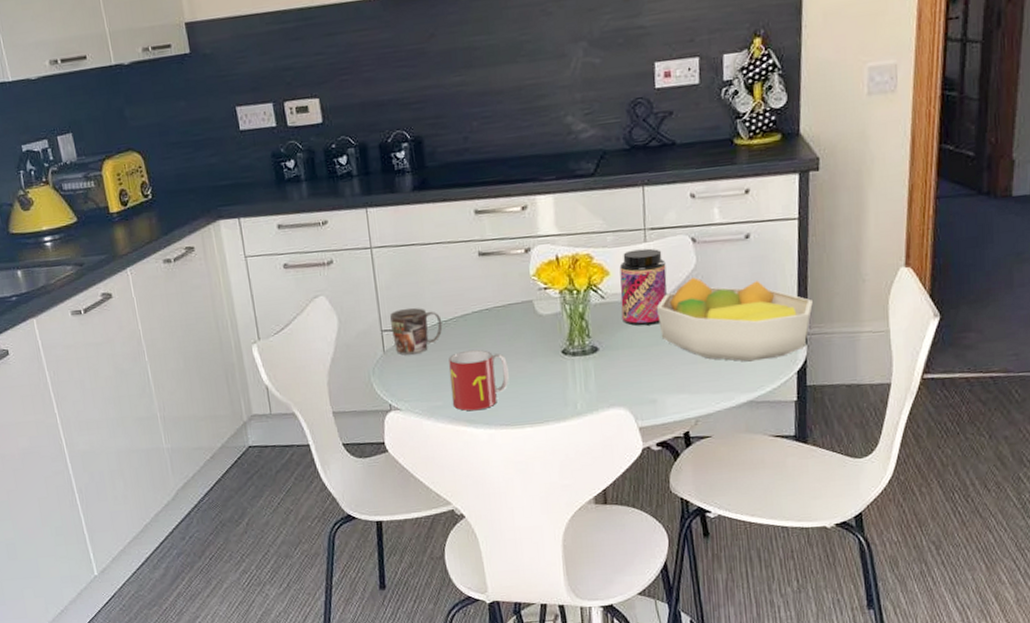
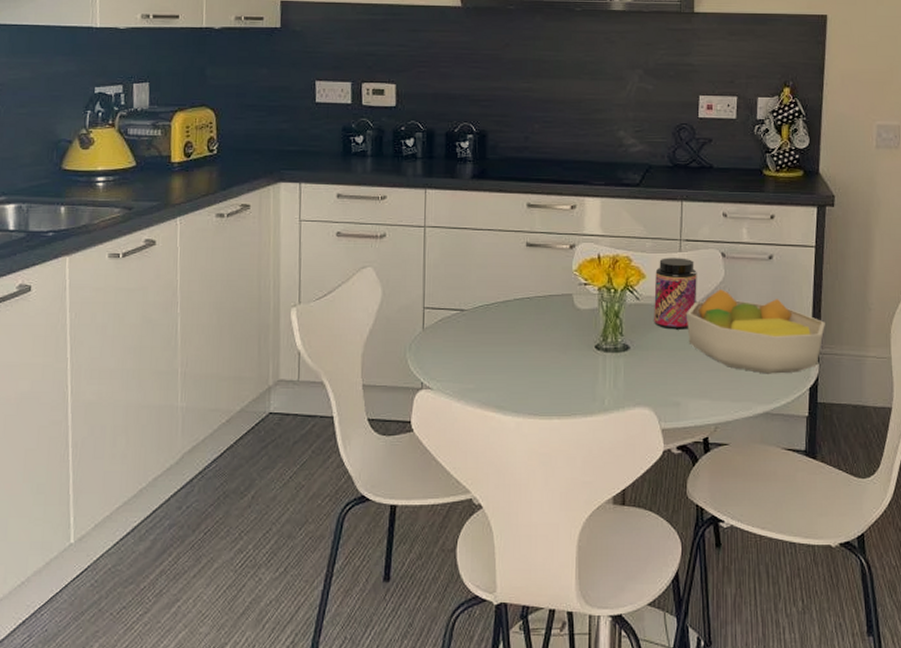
mug: present [390,307,443,355] -> none [434,288,484,334]
mug: present [449,349,509,411] -> none [485,335,542,397]

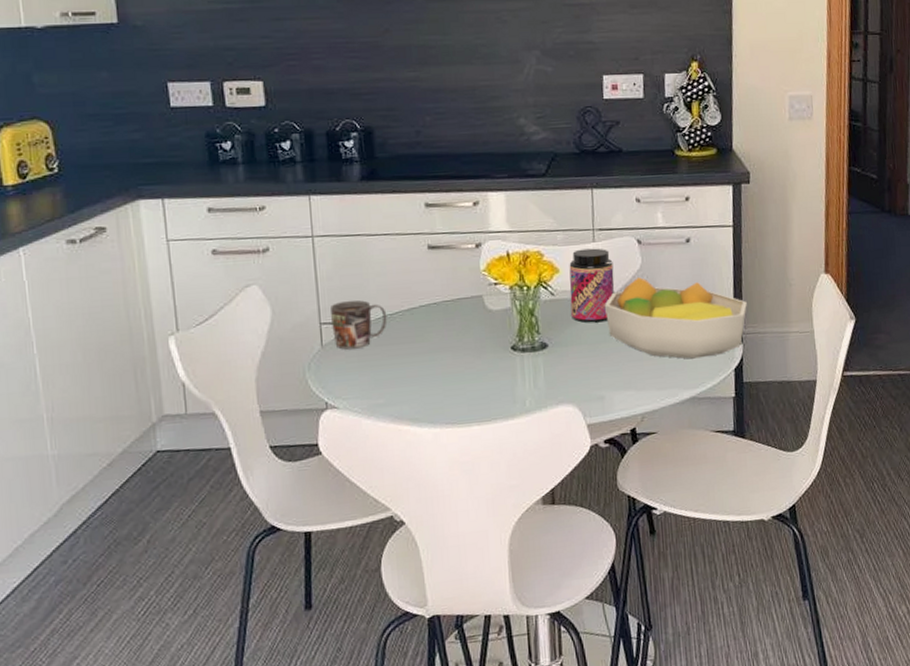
mug: none [434,288,484,334] -> present [331,300,388,350]

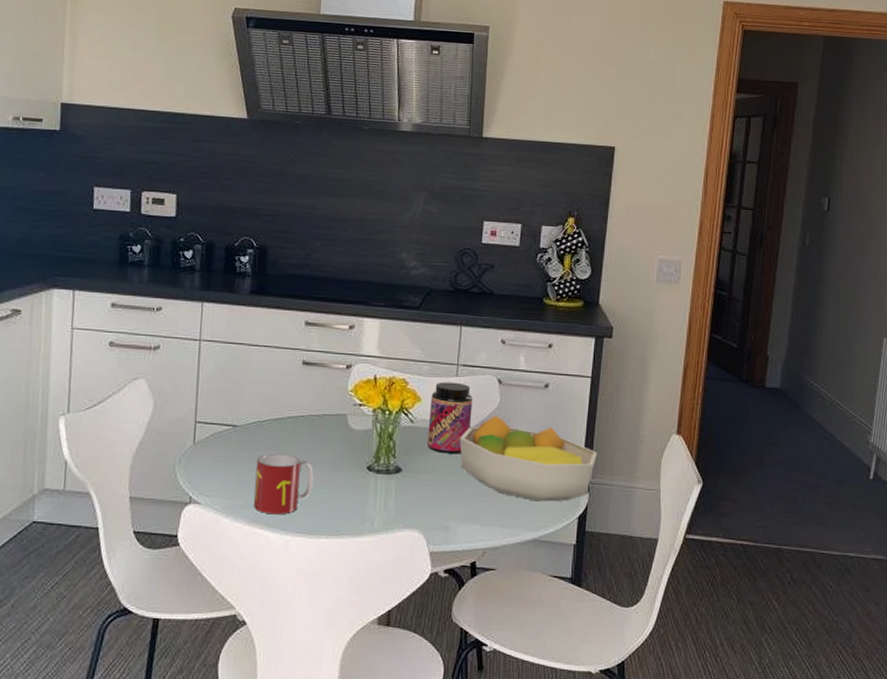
mug: present [331,300,388,350] -> none [205,403,257,450]
mug: none [393,344,456,409] -> present [254,453,314,515]

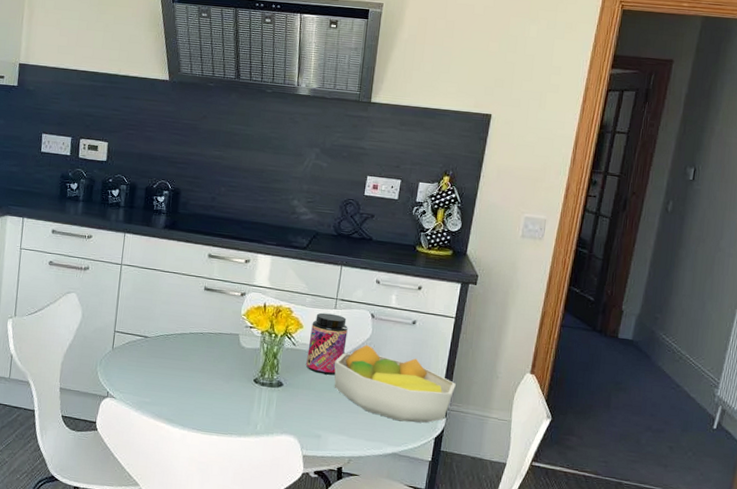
mug: present [254,453,314,515] -> none [159,362,209,413]

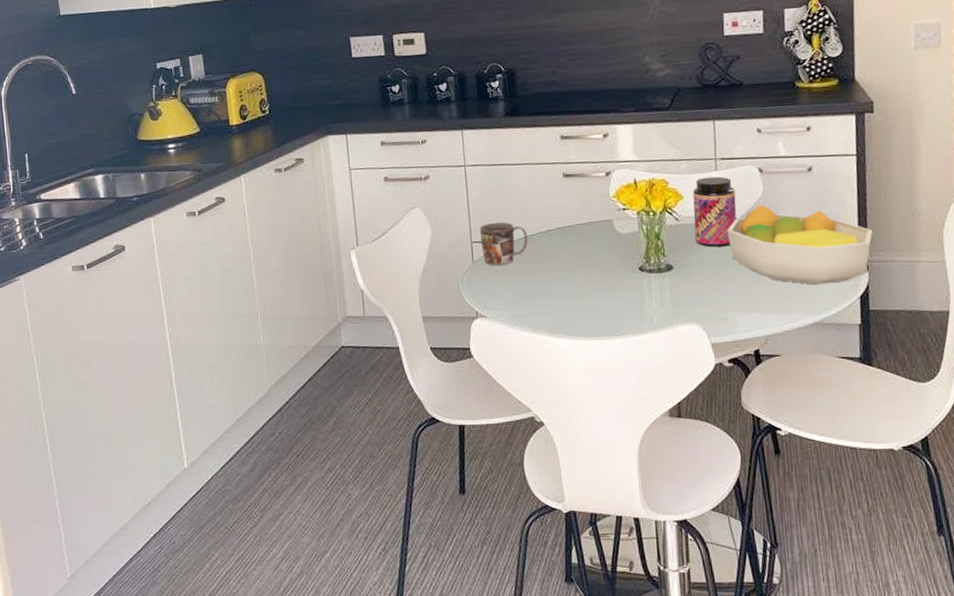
mug: none [122,317,164,357] -> present [480,222,528,266]

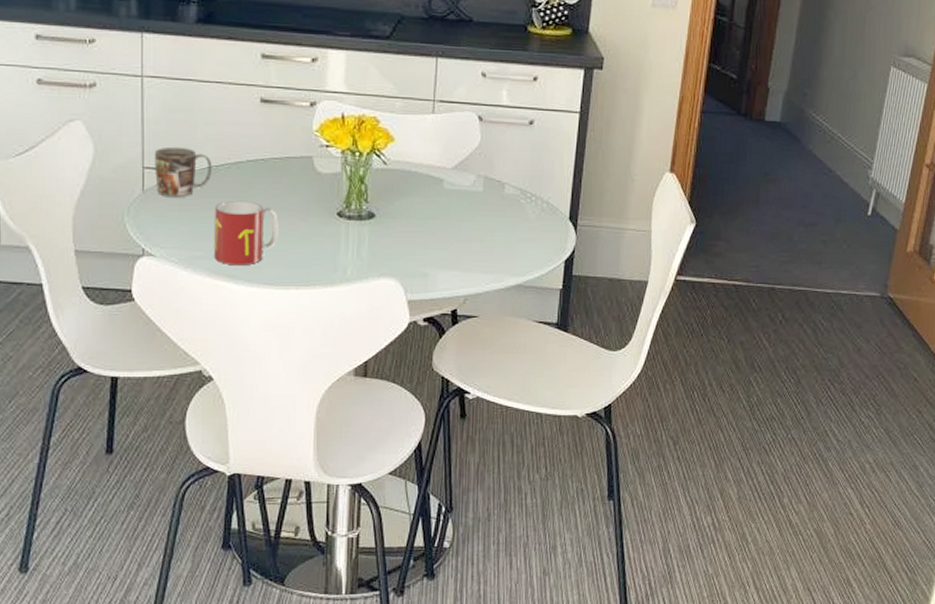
mug: none [533,263,589,322] -> present [215,200,279,266]
jar: present [692,176,737,248] -> none [402,119,451,198]
fruit bowl: present [727,205,873,285] -> none [437,156,585,246]

